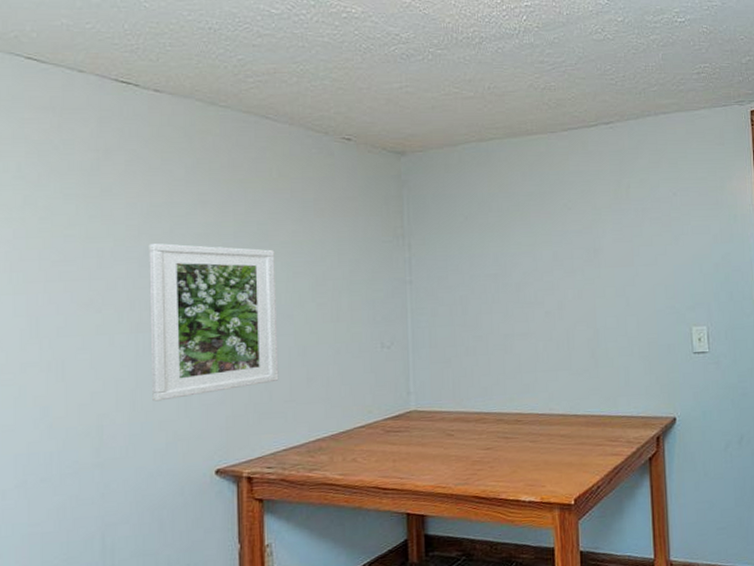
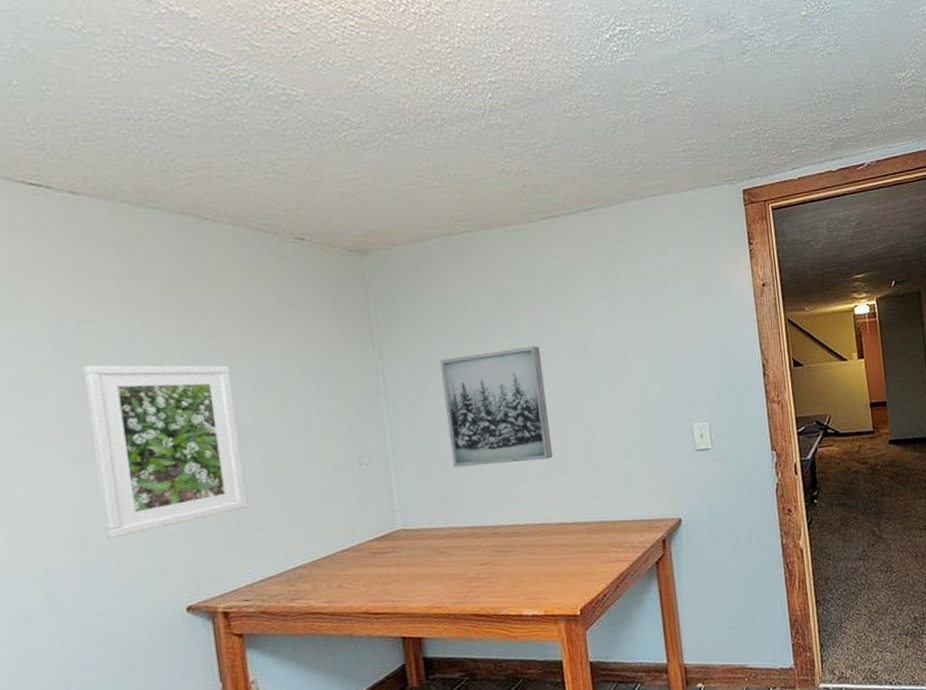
wall art: none [462,246,559,355] -> present [440,345,554,468]

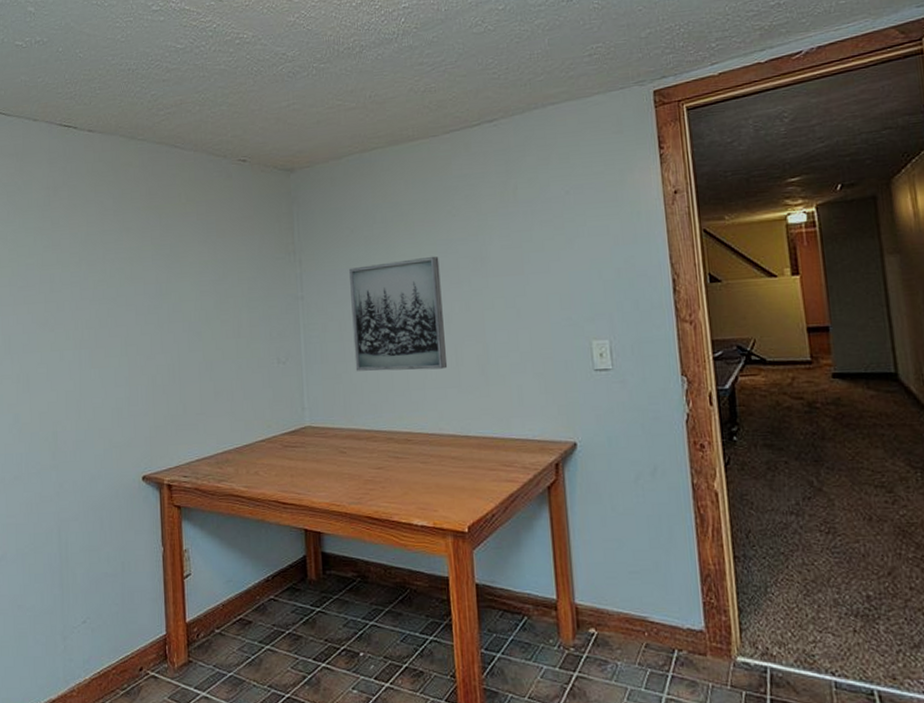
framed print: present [83,364,248,539] -> none [87,267,191,411]

